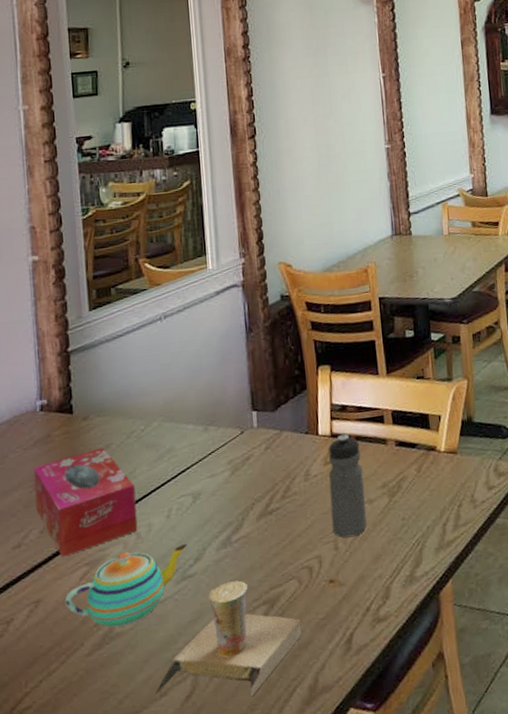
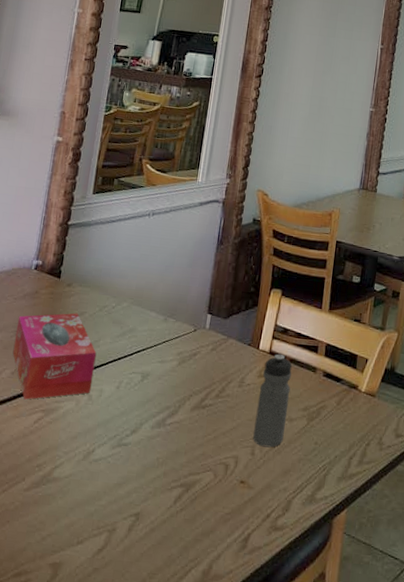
teapot: present [64,543,187,628] -> none [17,408,128,473]
cup: present [156,580,302,697] -> none [74,458,209,566]

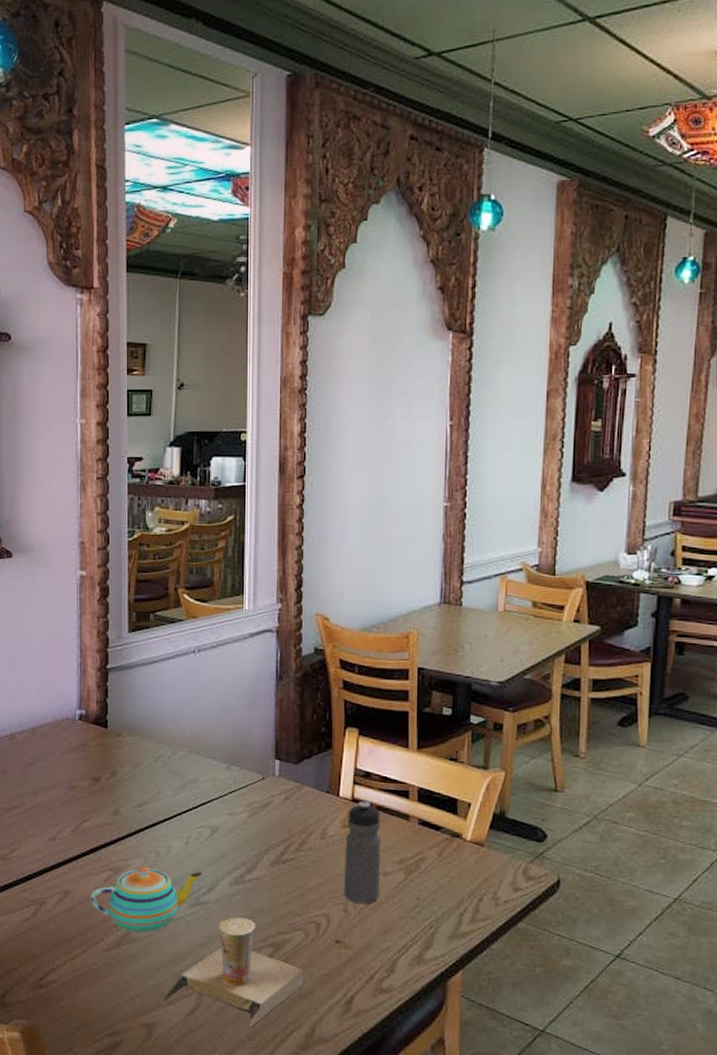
tissue box: present [12,313,97,400] -> none [70,764,158,858]
teapot: none [17,408,128,473] -> present [89,866,202,933]
cup: none [74,458,209,566] -> present [163,917,304,1028]

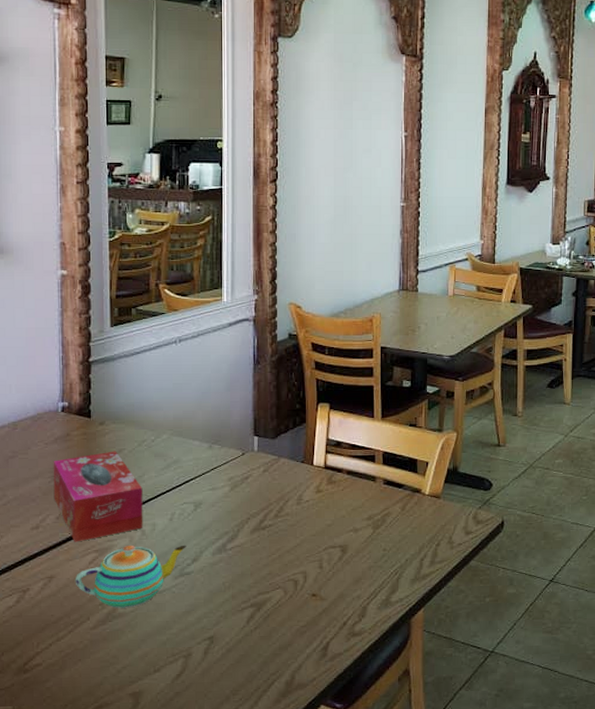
tissue box: none [70,764,158,858] -> present [53,451,143,542]
cup: present [163,917,304,1028] -> none [150,583,283,683]
water bottle: present [344,801,381,905] -> none [319,467,351,560]

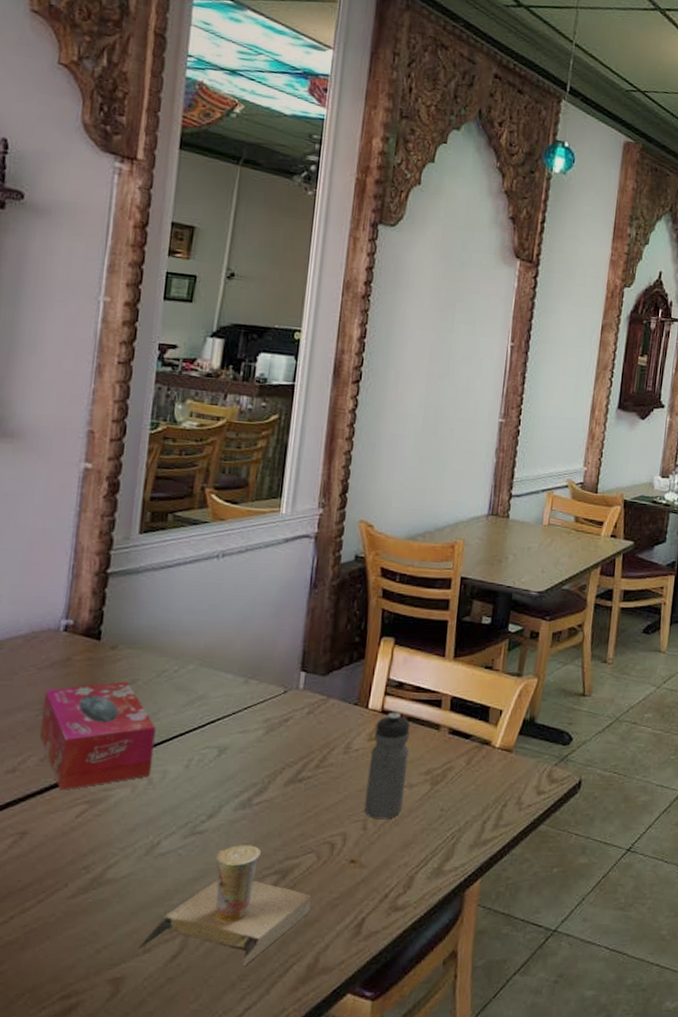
teapot: present [75,545,186,609] -> none [54,795,203,873]
cup: none [150,583,283,683] -> present [139,845,312,967]
water bottle: none [319,467,351,560] -> present [364,712,411,820]

